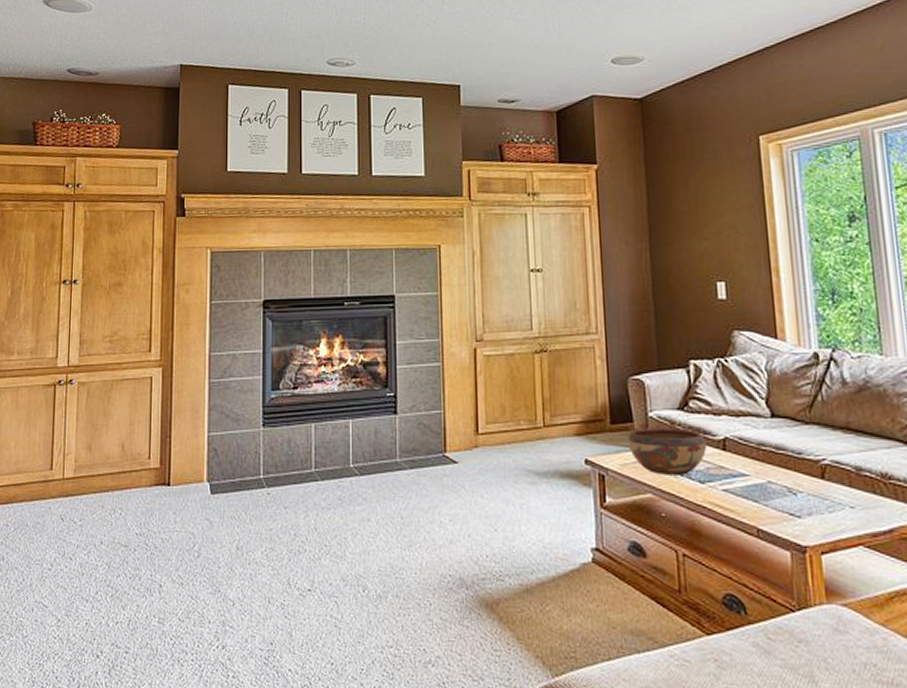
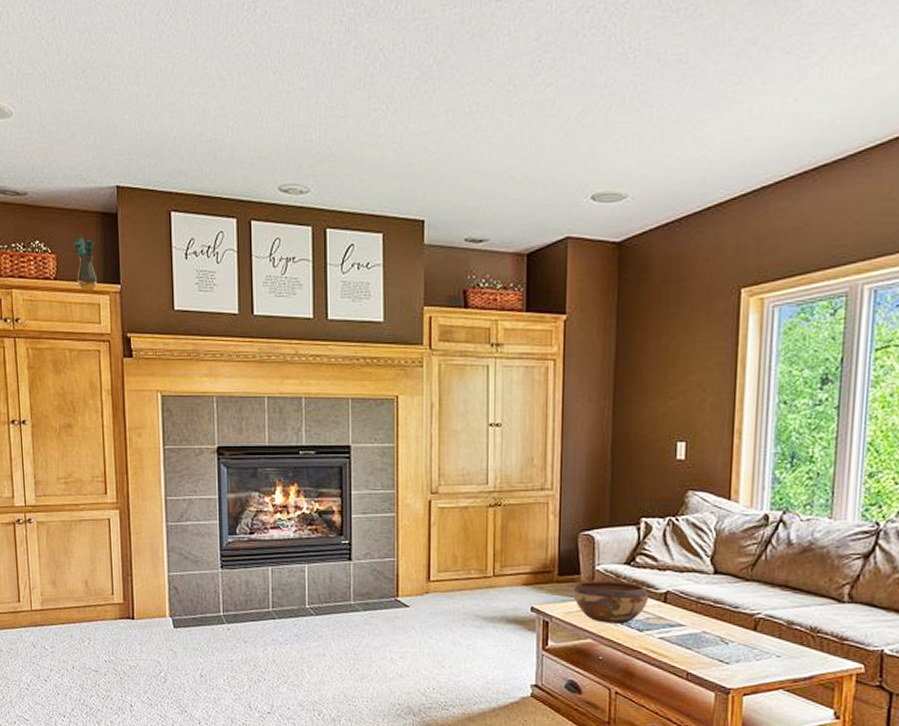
vase: none [135,107,157,157] -> present [71,235,97,291]

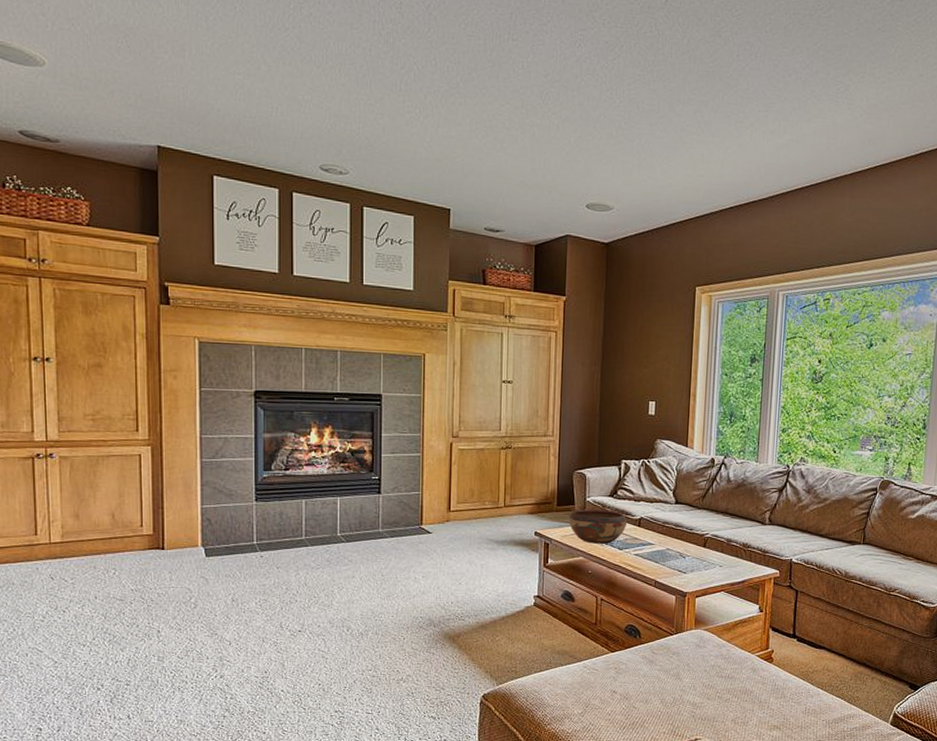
vase: present [71,235,97,291] -> none [107,186,133,240]

